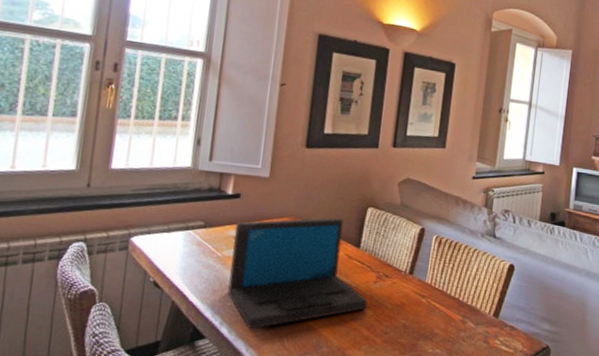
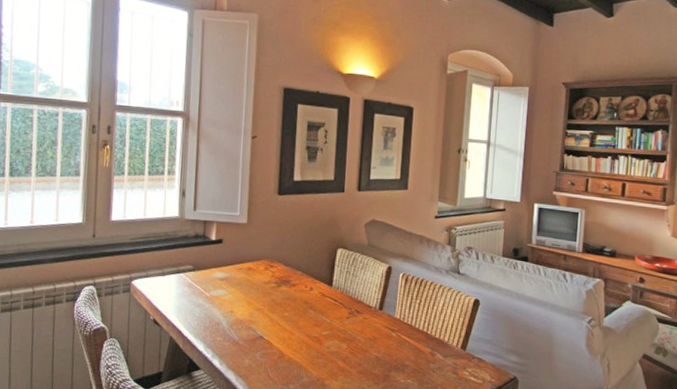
laptop: present [228,217,367,329] -> none [217,258,342,362]

